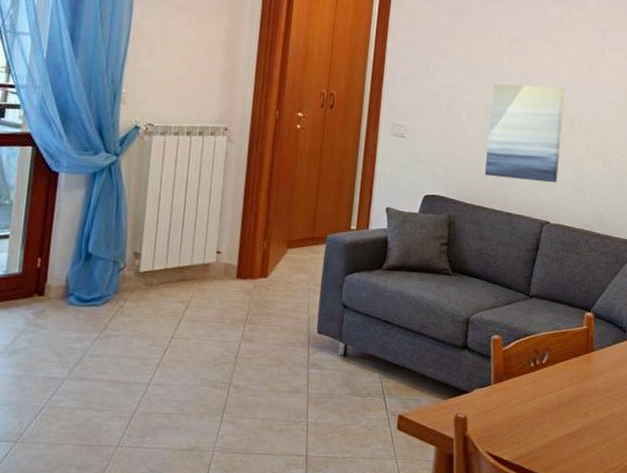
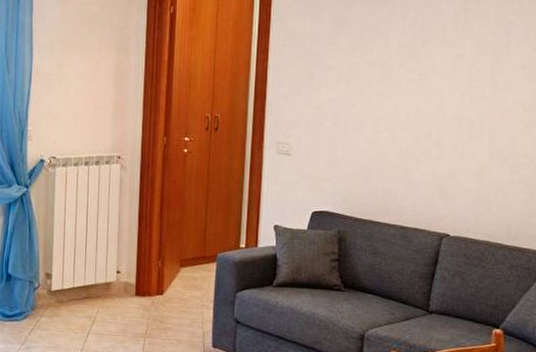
wall art: present [484,83,565,183] -> none [375,91,463,194]

